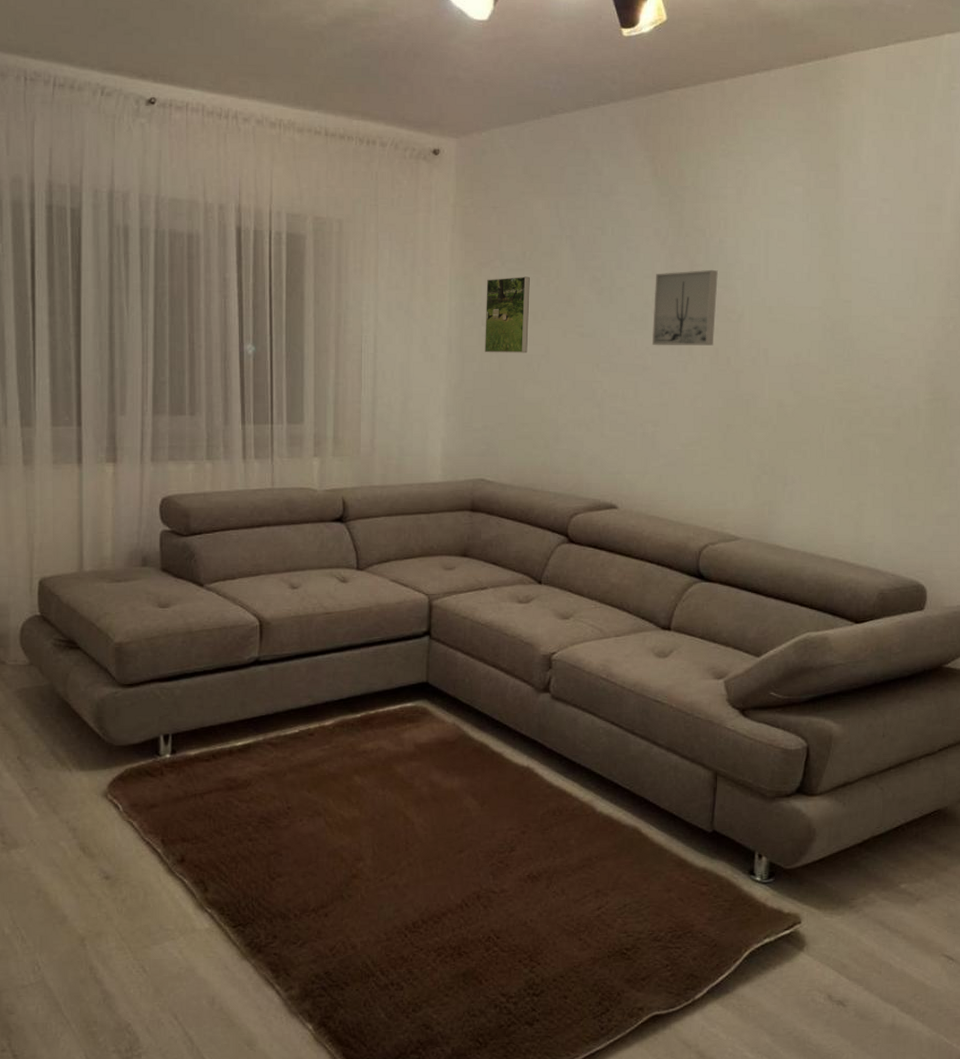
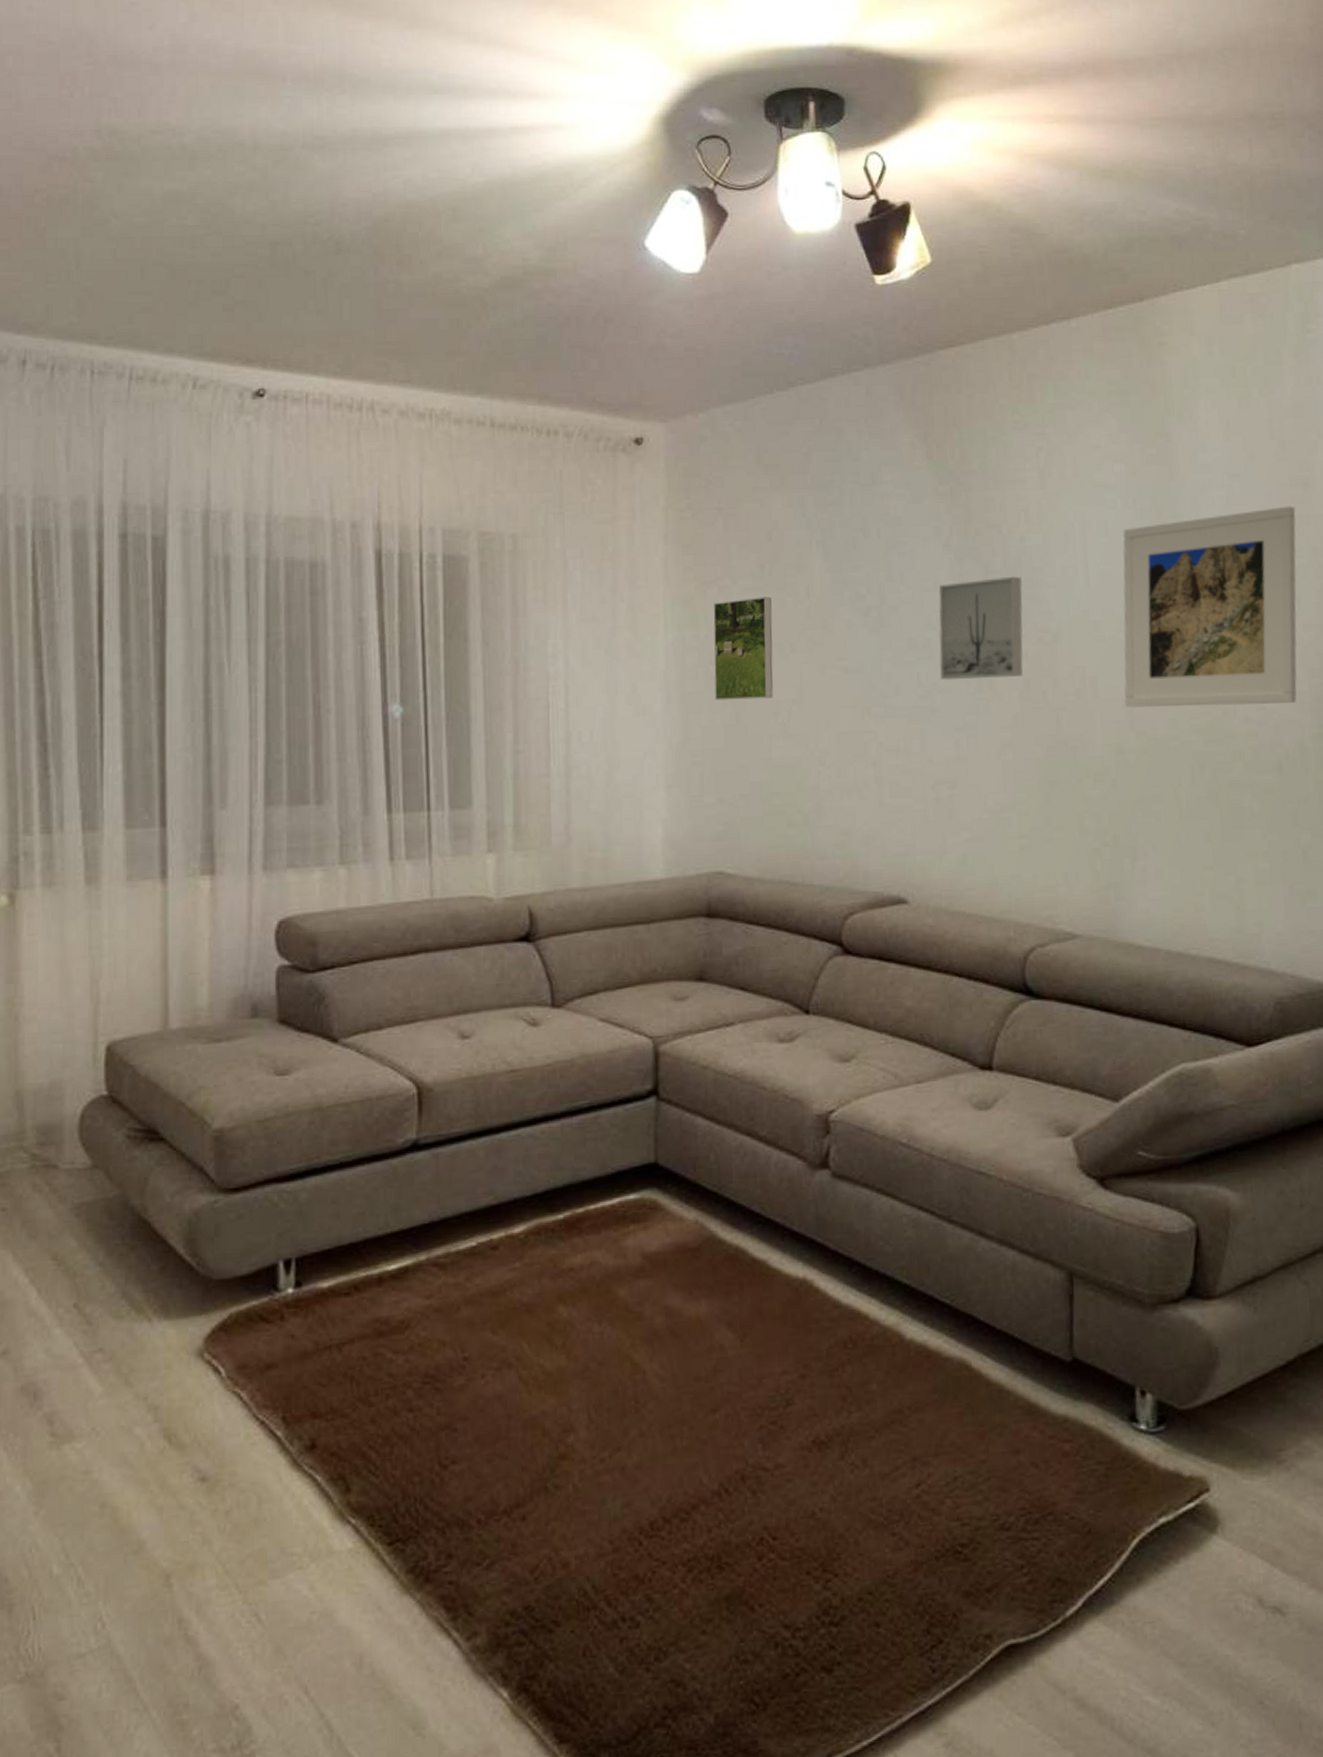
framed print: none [787,225,929,376] -> present [1122,506,1297,708]

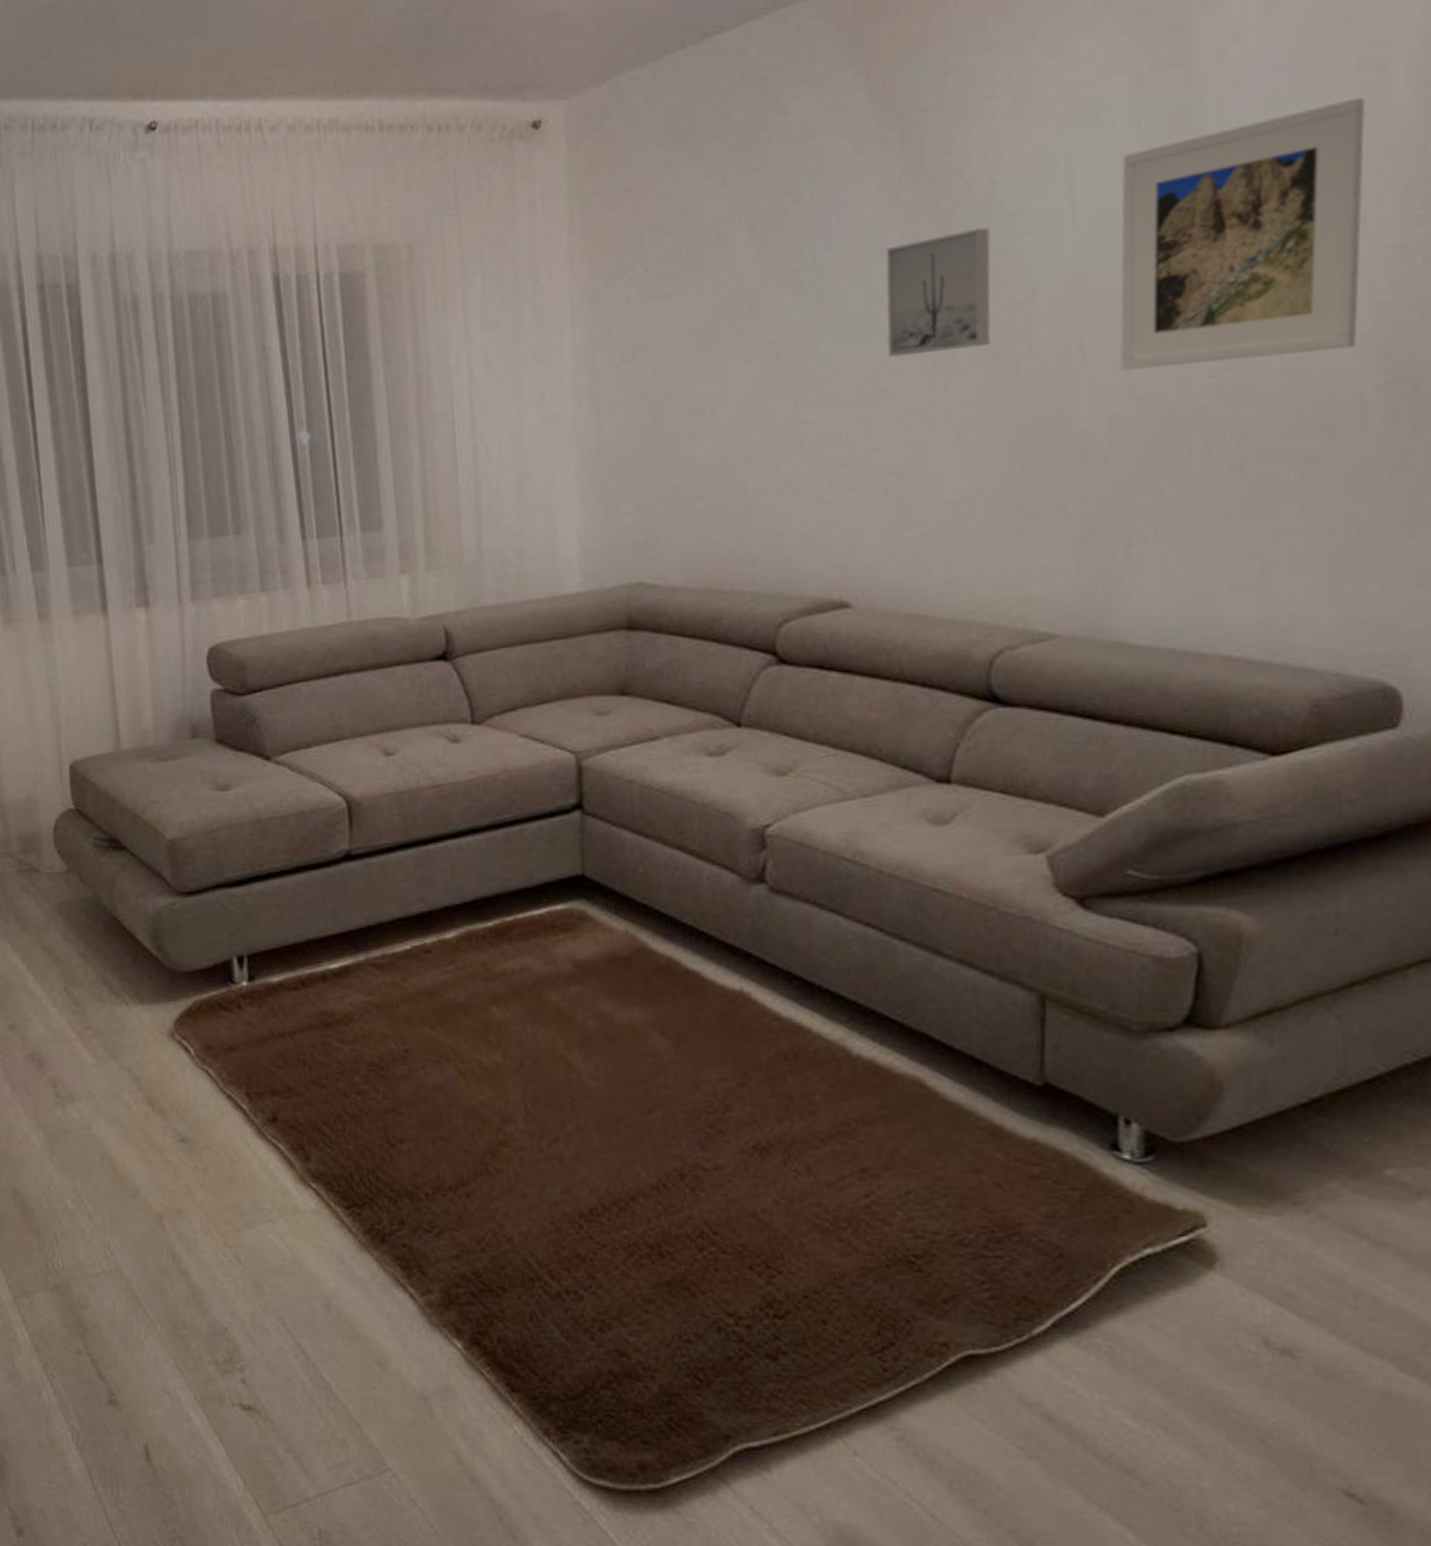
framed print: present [713,596,773,701] -> none [624,281,694,402]

